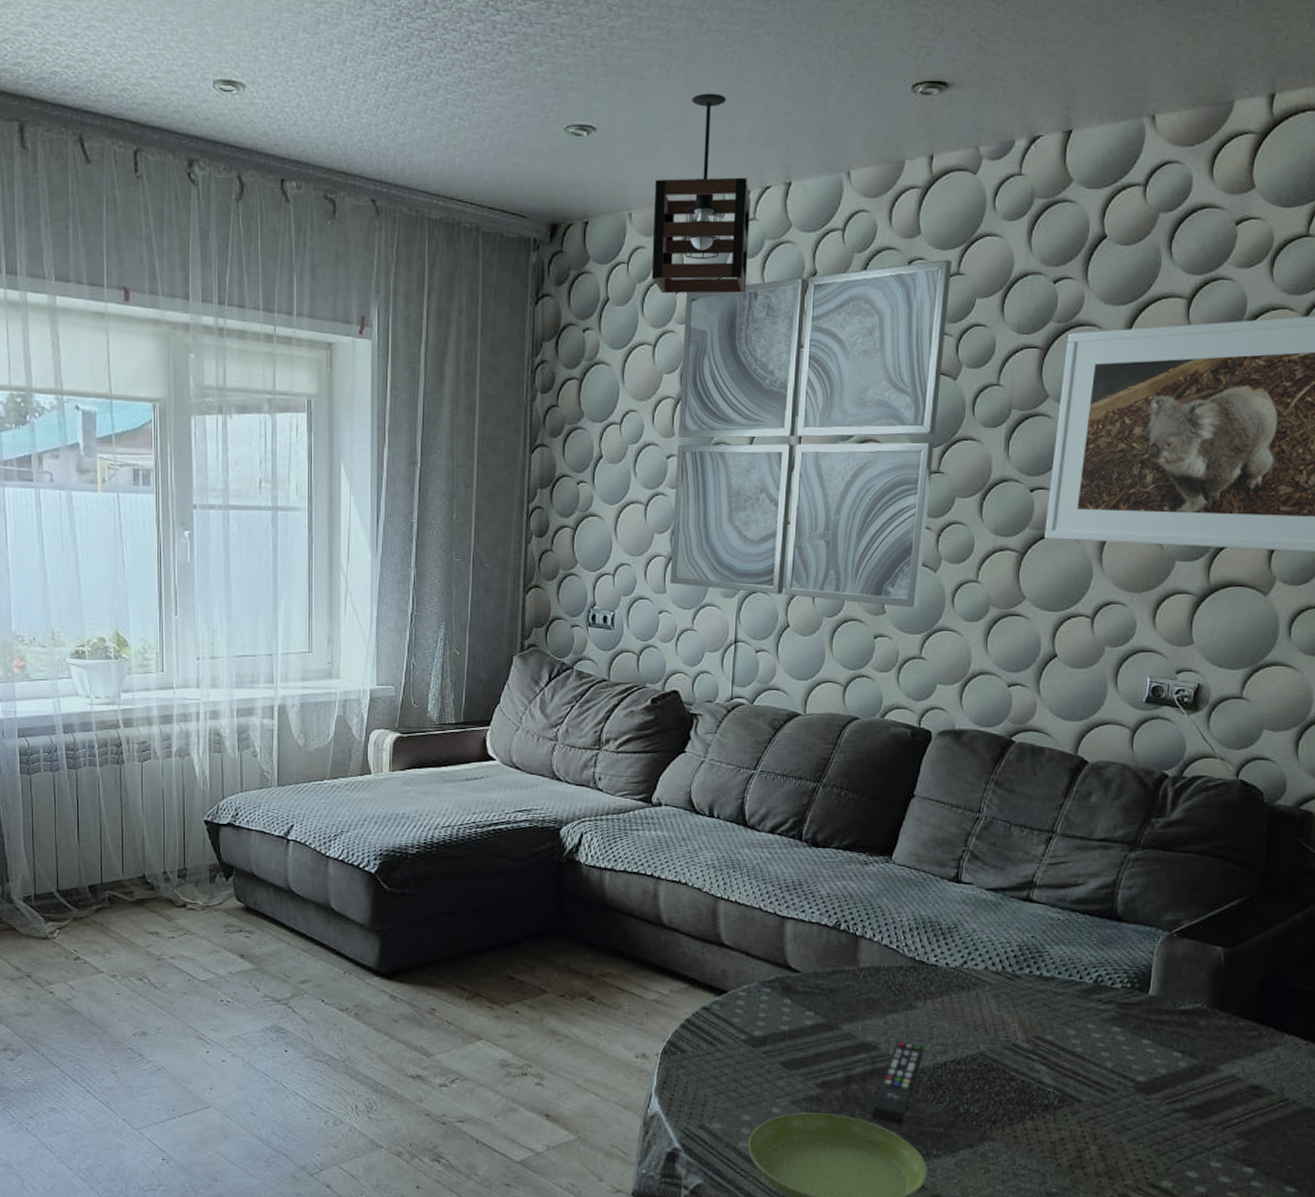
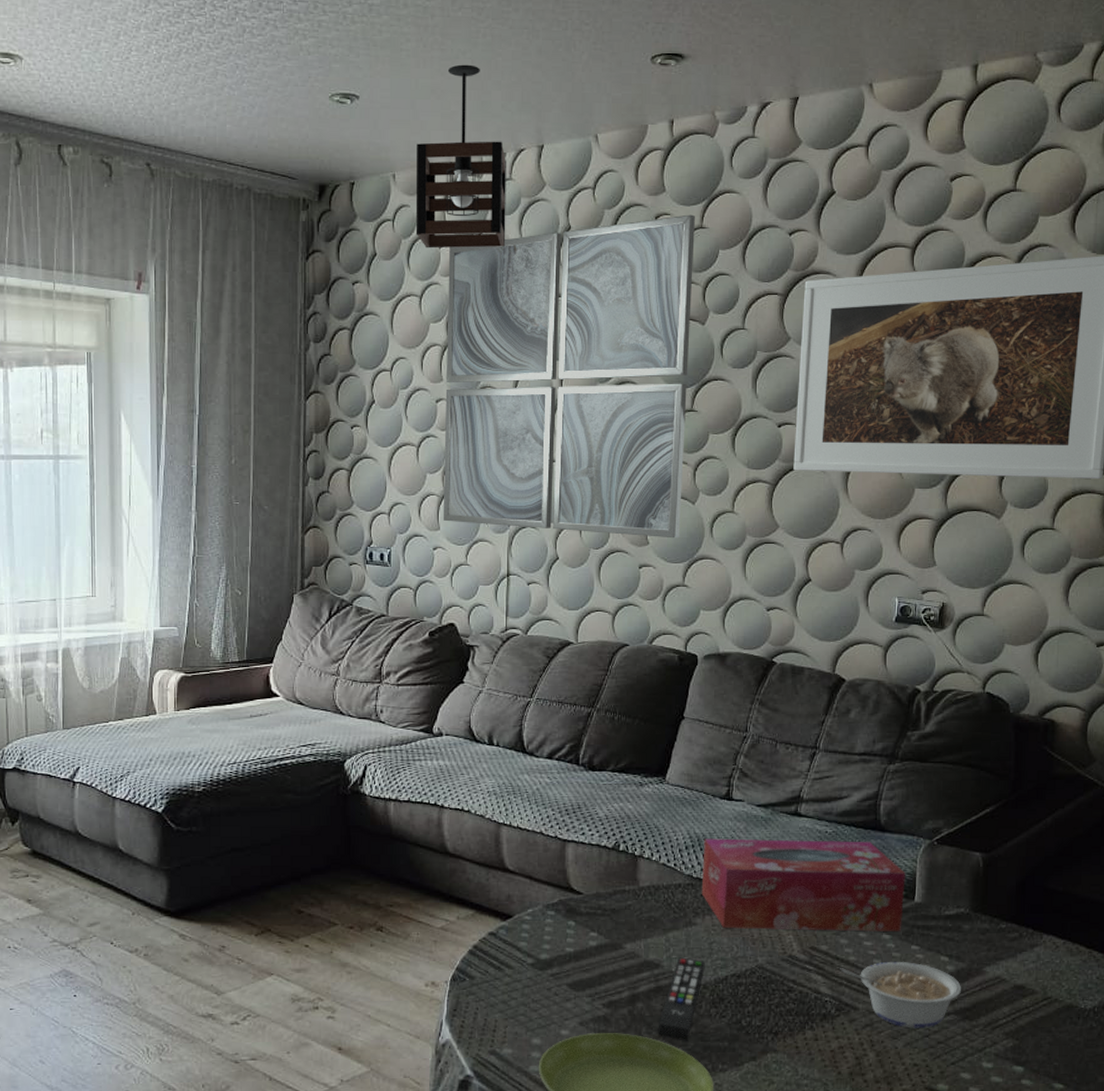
tissue box: none [923,921,1141,1024] -> present [701,838,905,932]
legume: none [1065,1055,1194,1124] -> present [840,962,962,1028]

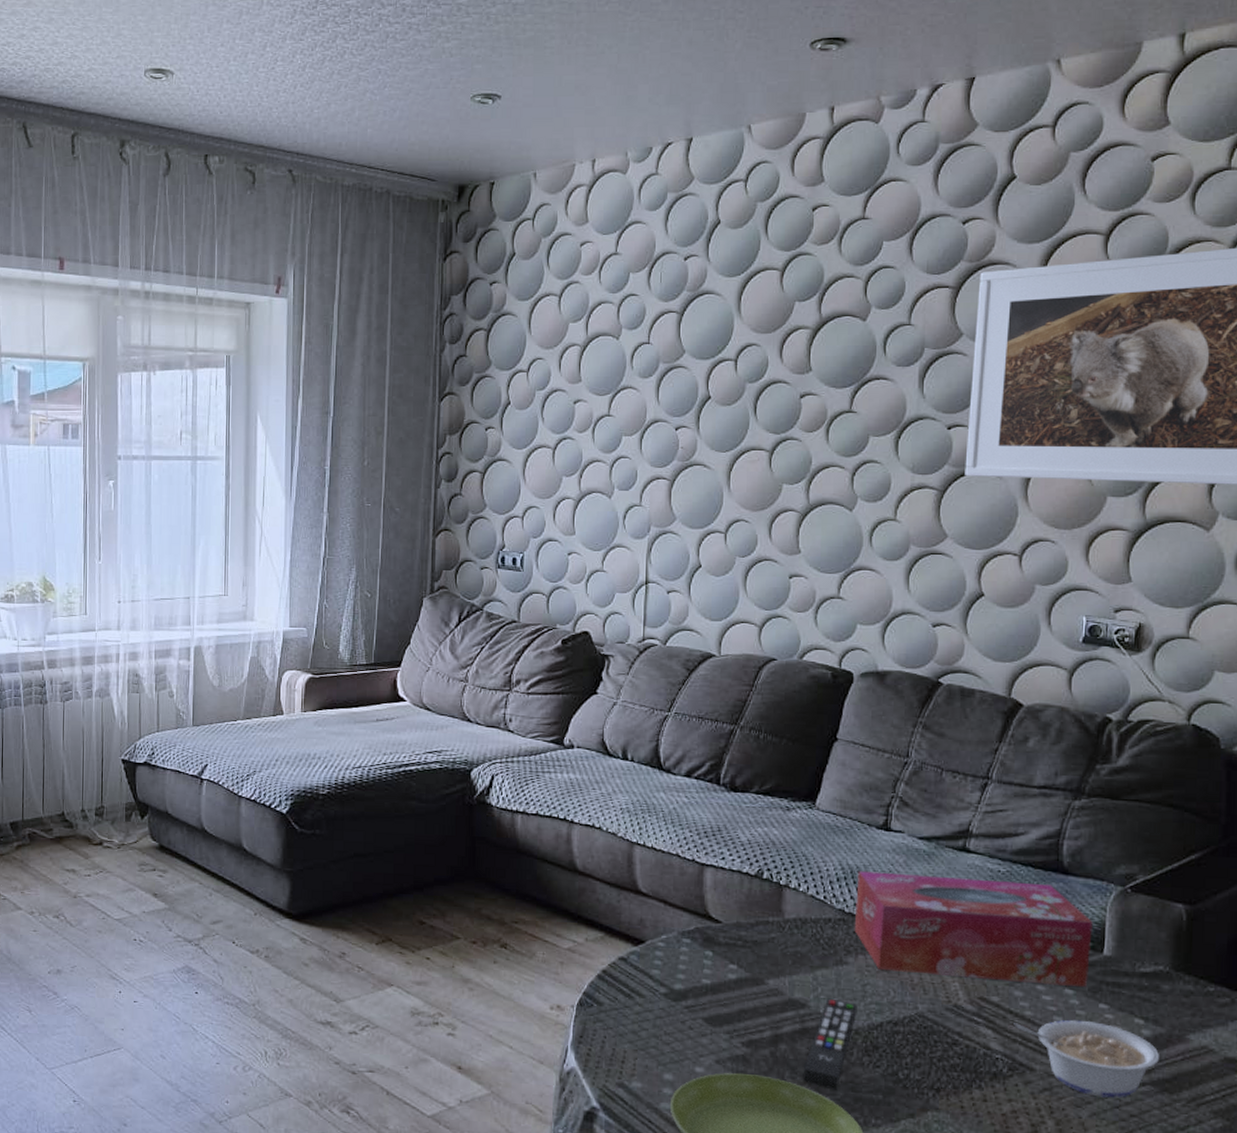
pendant light: present [415,64,506,249] -> none [556,59,652,247]
wall art: present [443,214,696,539] -> none [578,205,858,548]

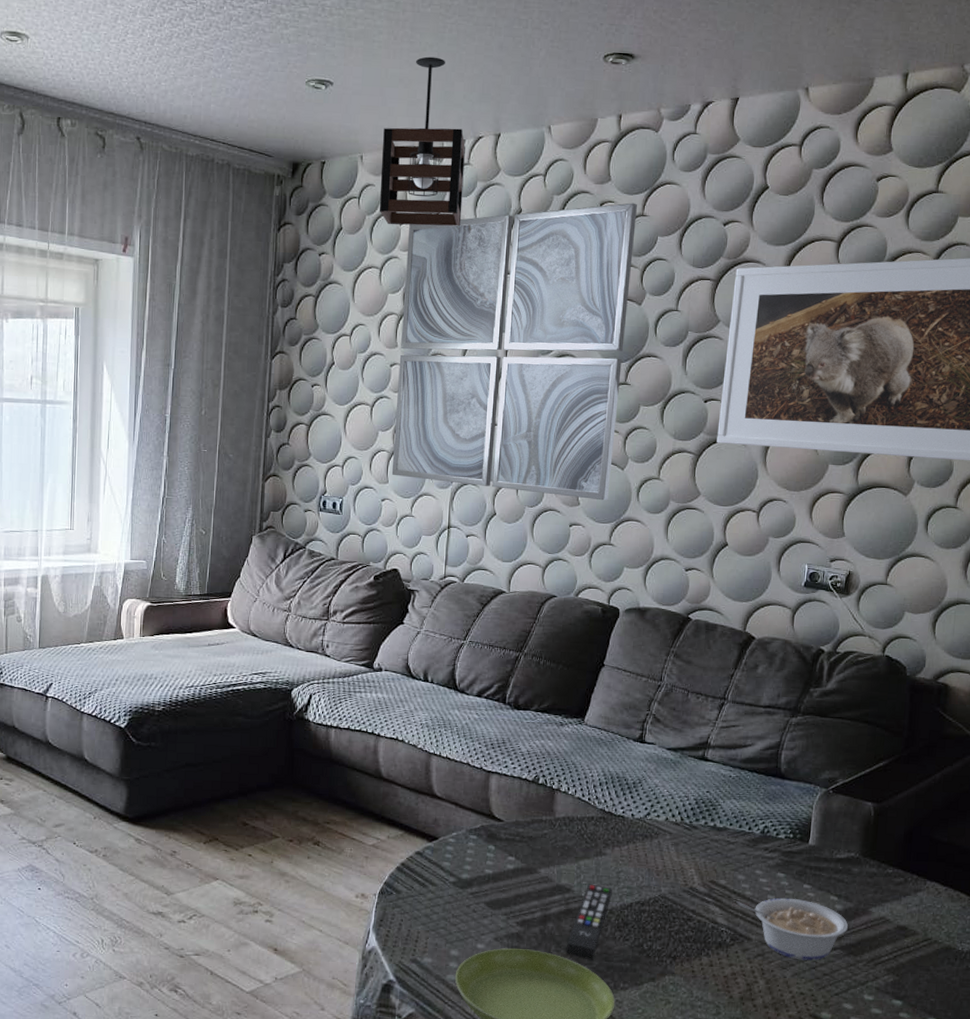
pendant light: none [556,59,652,247] -> present [379,56,465,226]
wall art: none [578,205,858,548] -> present [391,203,638,501]
tissue box: present [854,871,1093,987] -> none [612,777,802,871]

